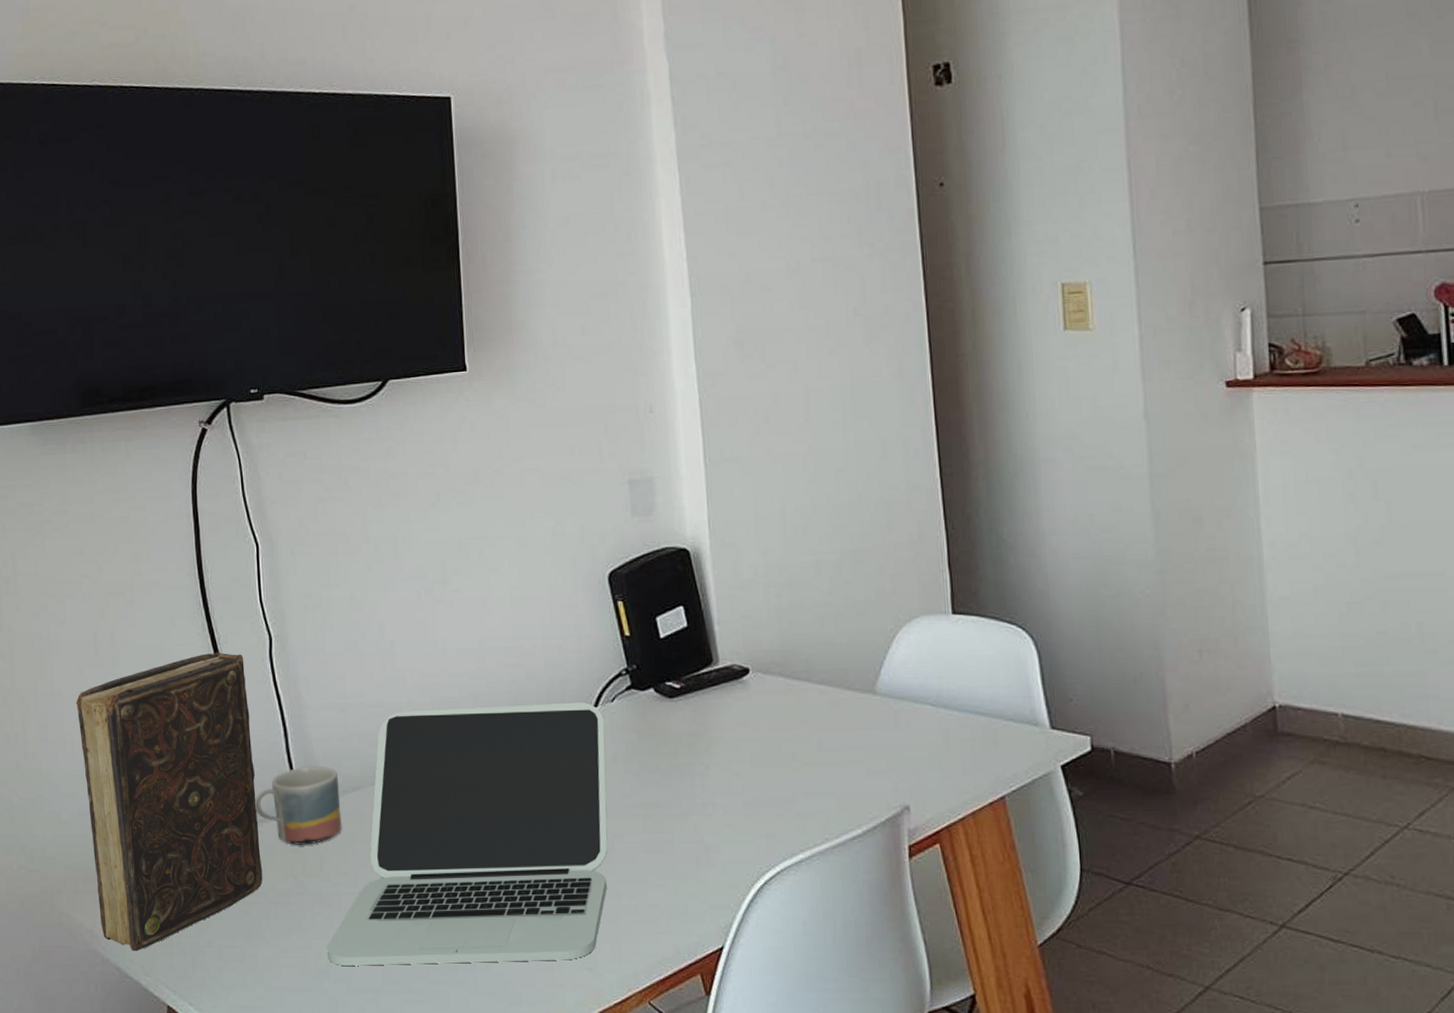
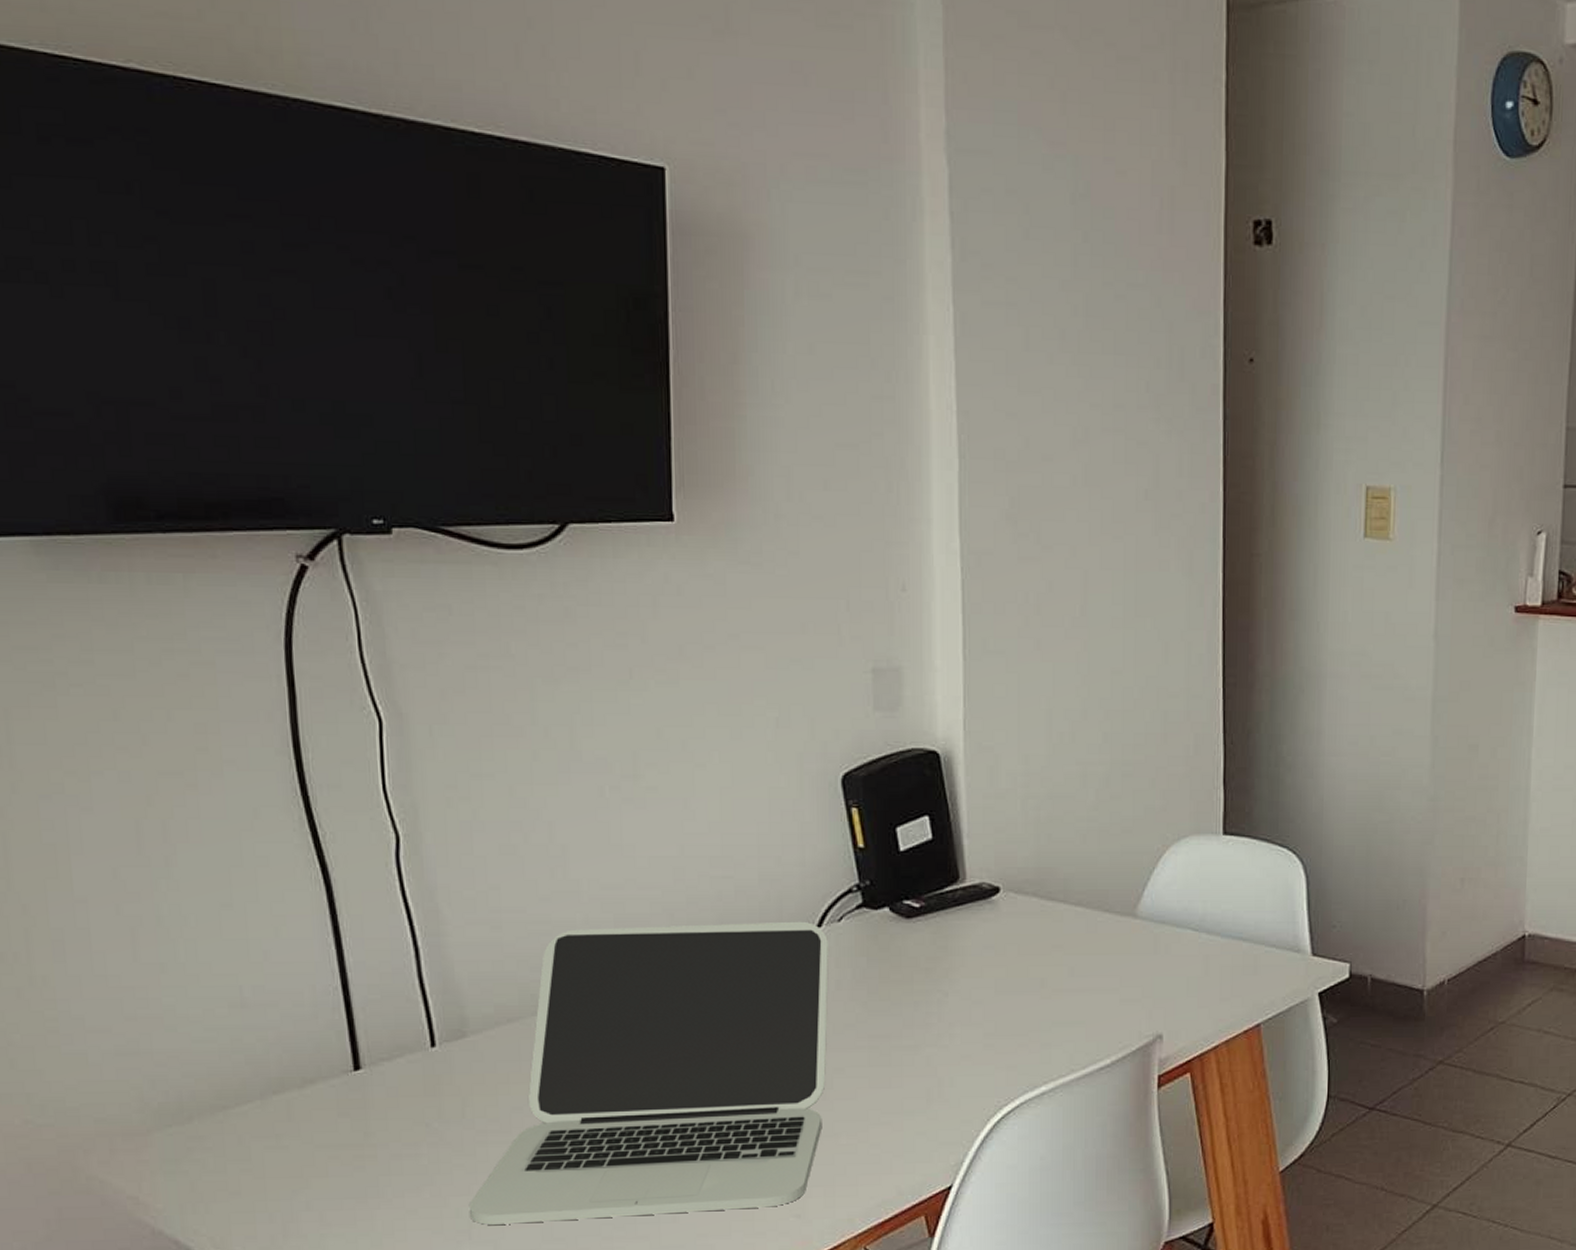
book: present [76,652,263,952] -> none [109,853,383,1220]
mug: present [255,766,342,846] -> none [373,993,492,1088]

